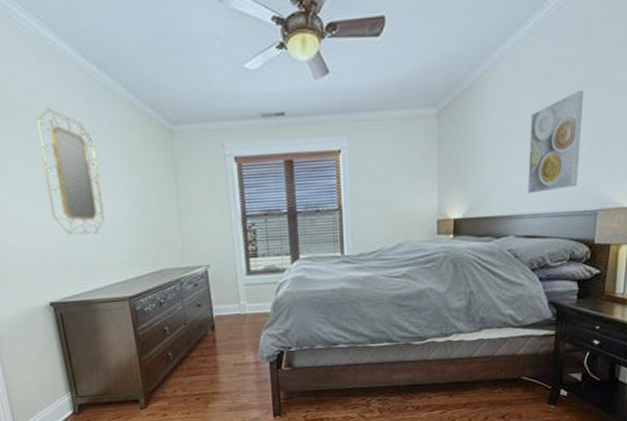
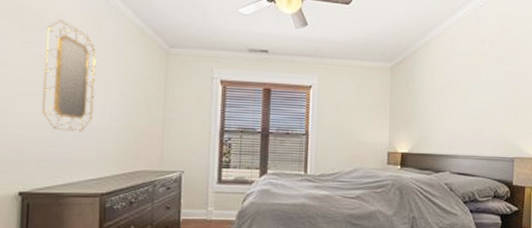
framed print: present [527,91,583,193] -> none [460,65,501,139]

